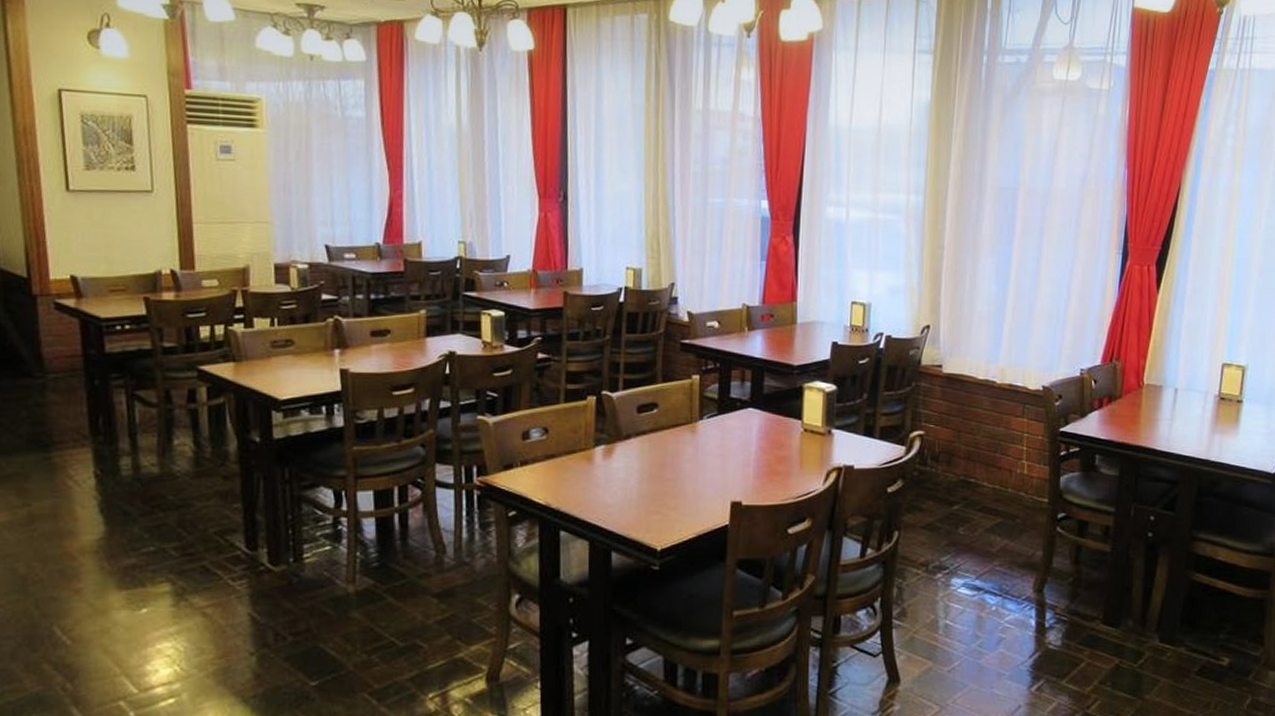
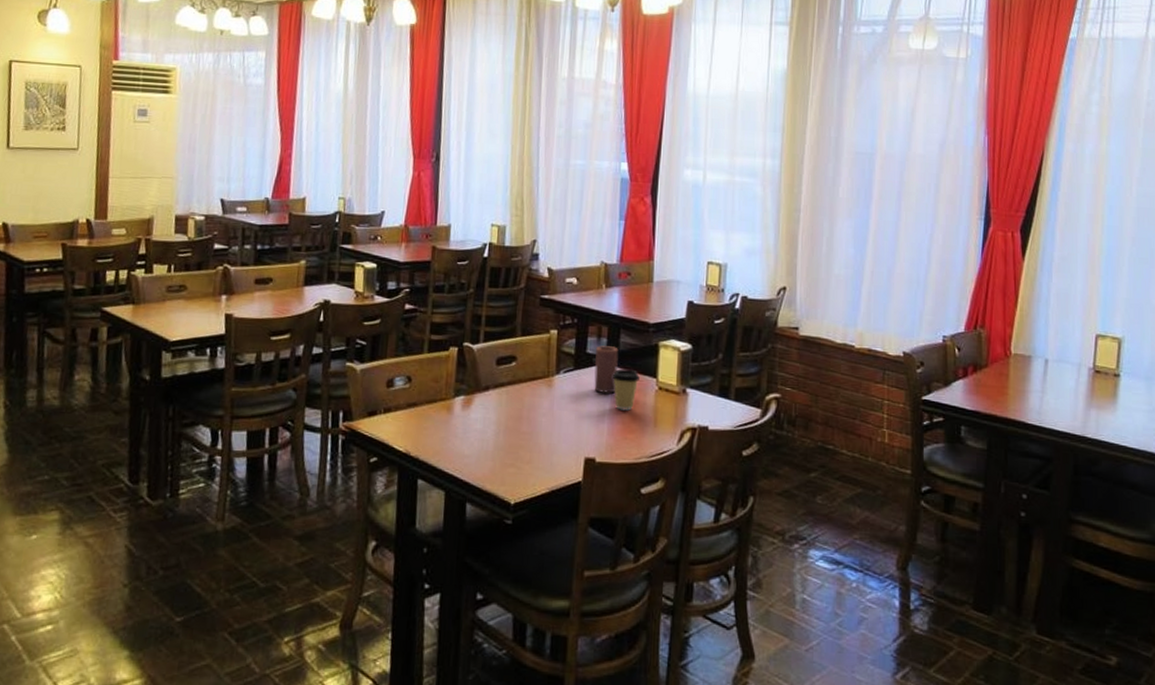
candle: none [738,389,763,437] -> present [594,345,619,393]
coffee cup: none [756,412,785,454] -> present [612,368,640,411]

